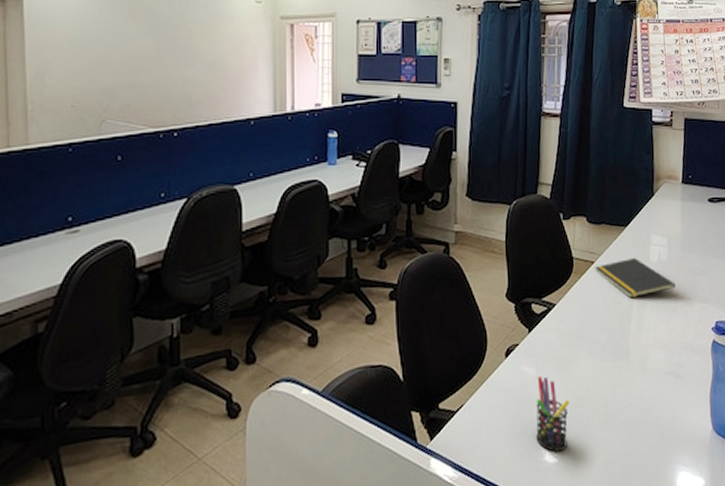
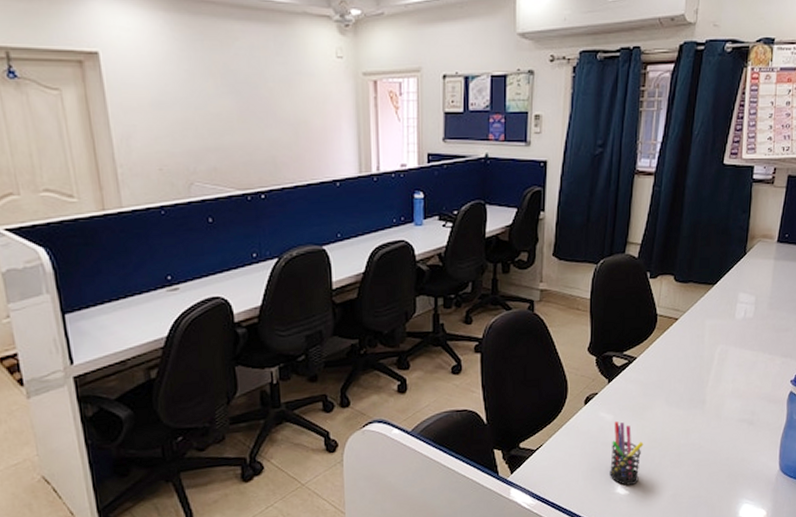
notepad: present [594,258,676,299] -> none [678,315,759,353]

